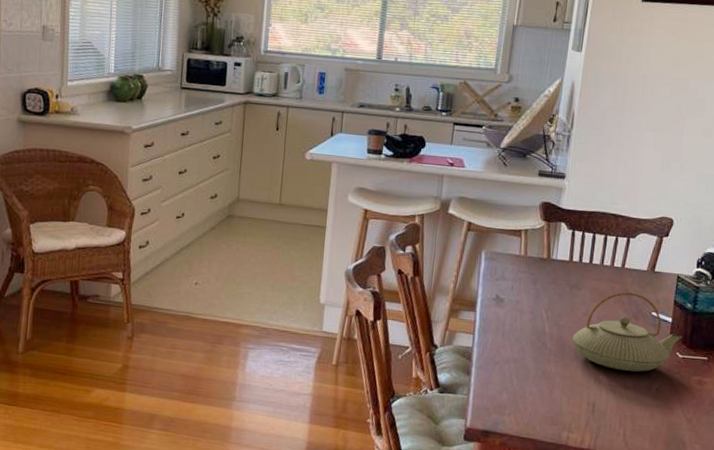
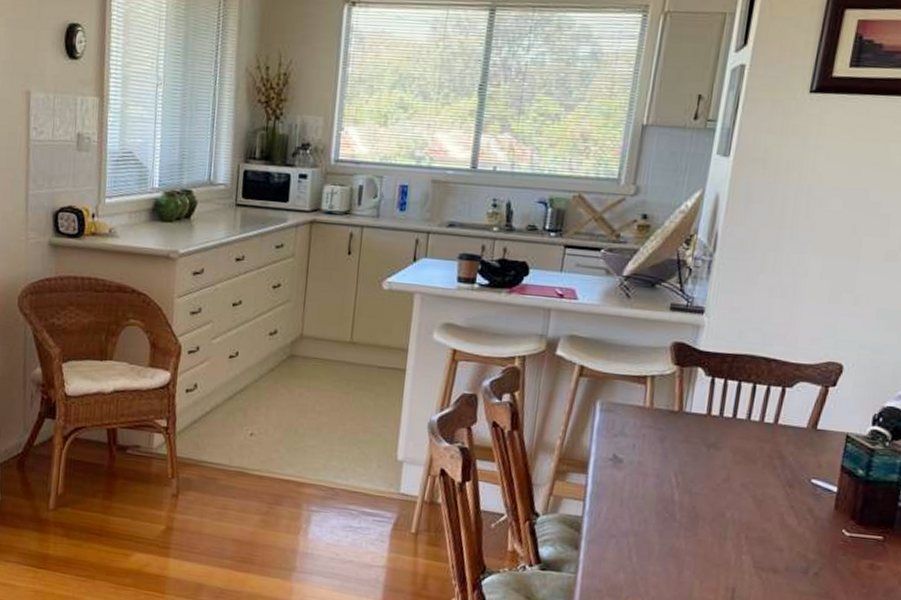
teapot: present [572,292,682,372] -> none [708,453,850,552]

